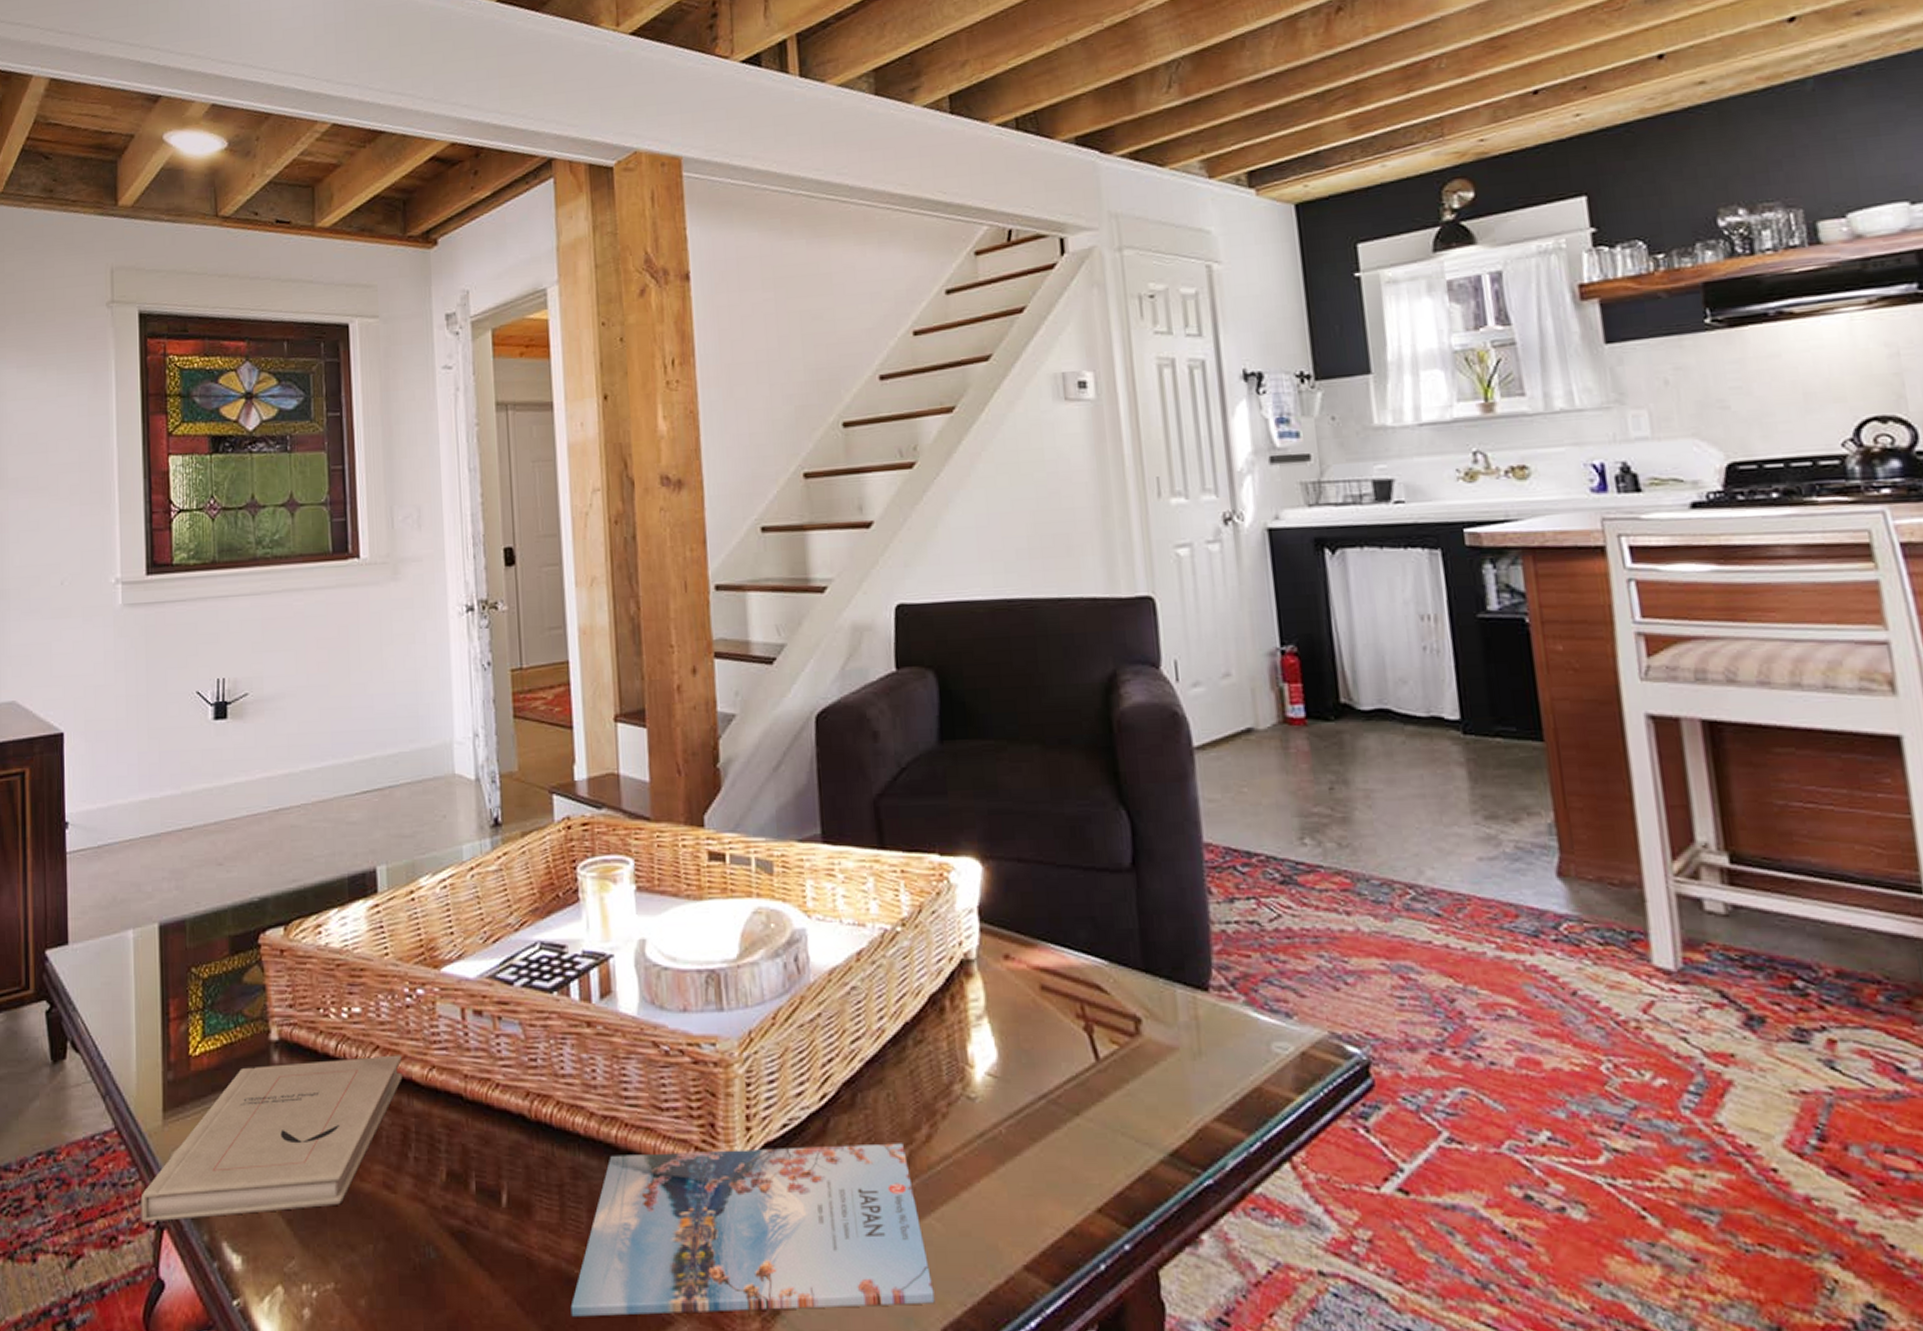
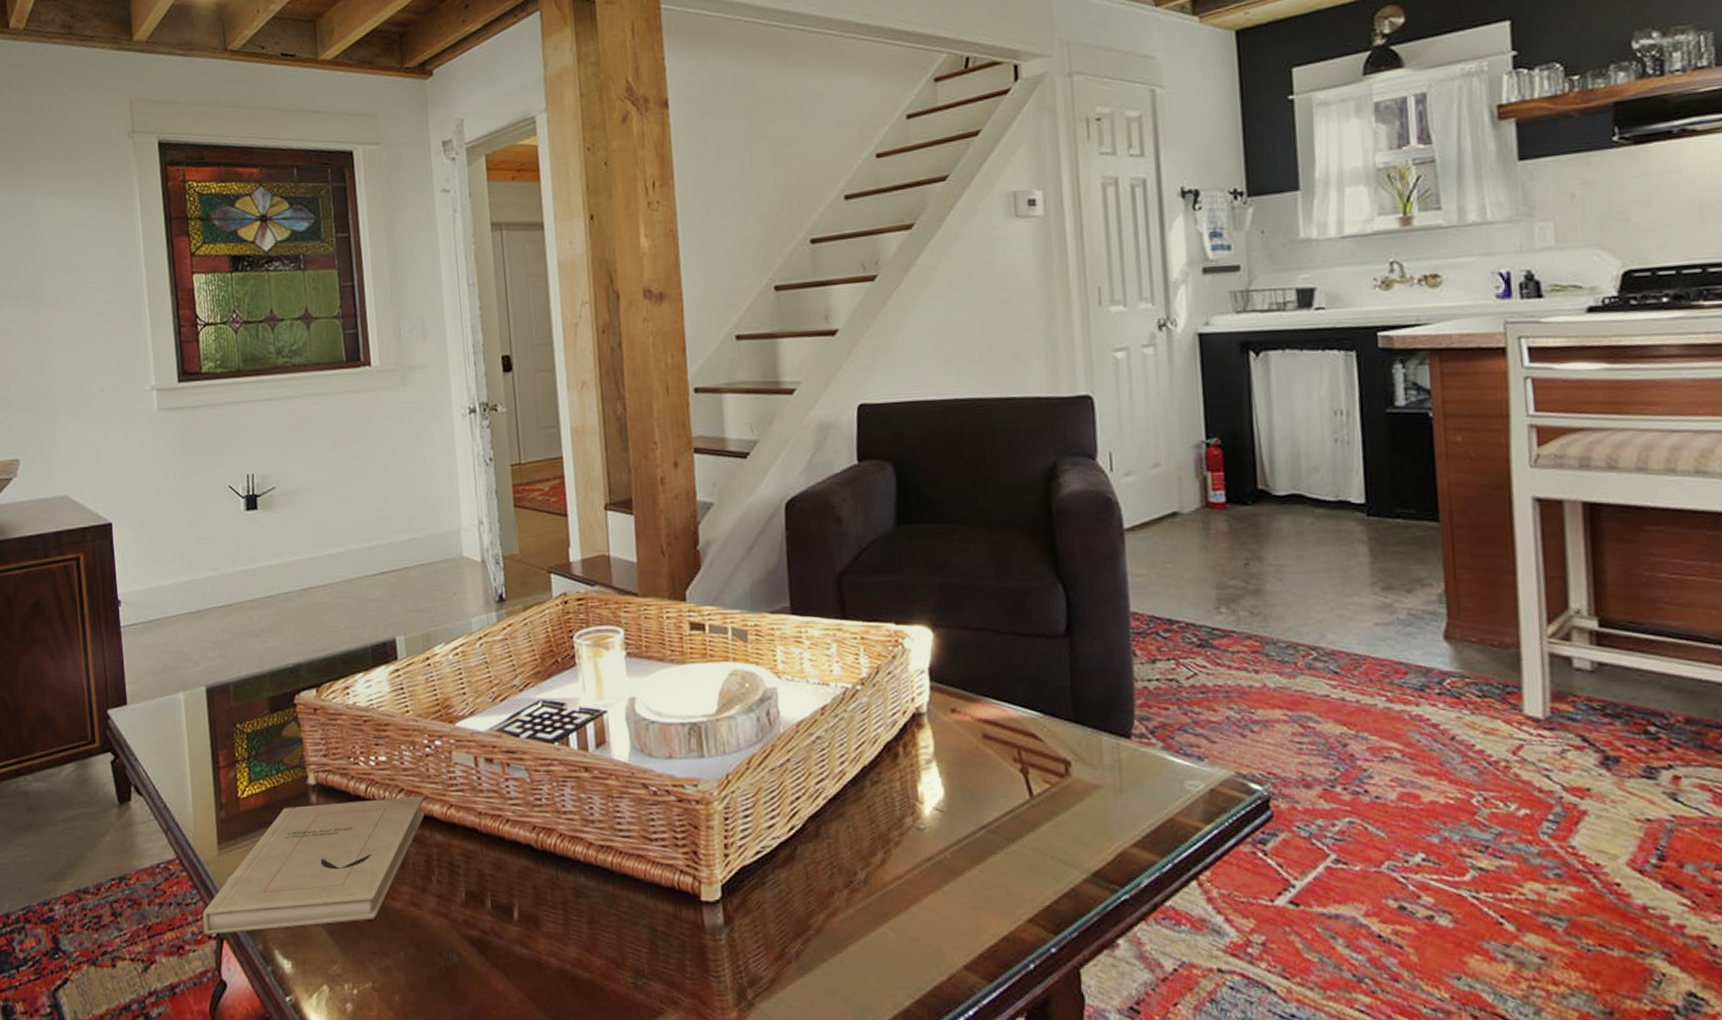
magazine: present [570,1143,935,1317] -> none [575,866,887,1009]

